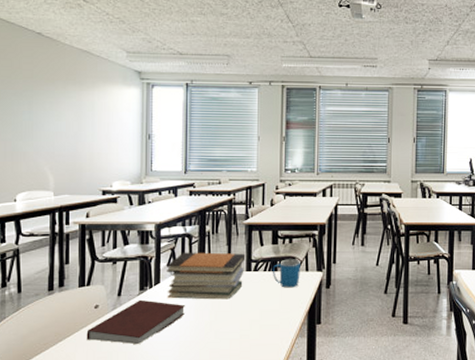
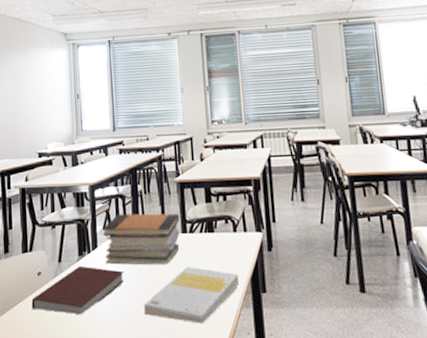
book: none [203,300,297,351] -> present [144,266,240,324]
mug: present [272,259,300,288] -> none [208,218,239,251]

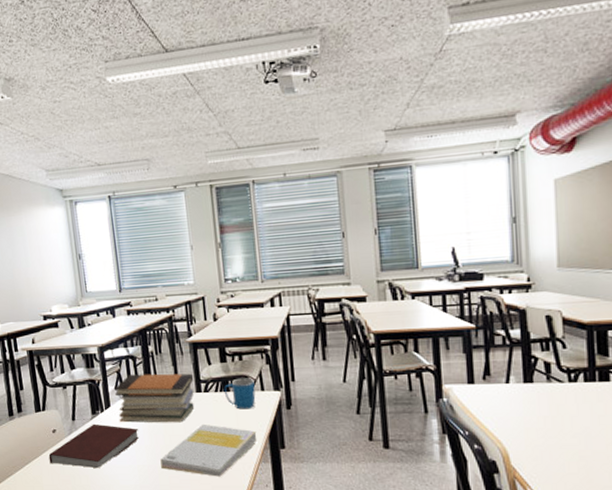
mug: none [208,218,239,251] -> present [223,378,256,410]

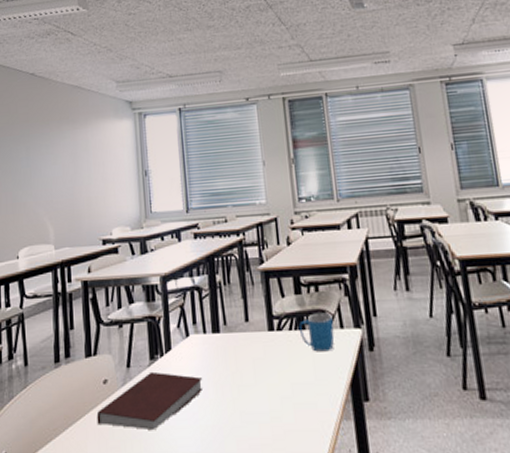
book stack: present [114,373,195,423] -> none [176,308,266,370]
book: present [160,423,257,477] -> none [226,370,337,440]

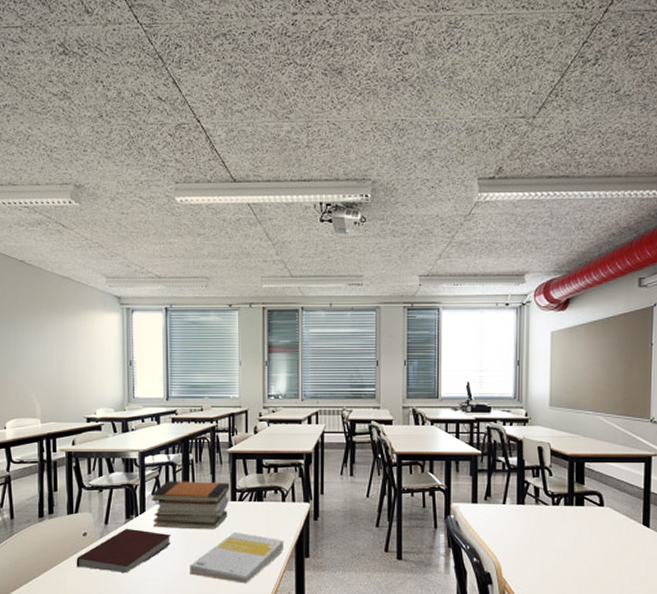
book stack: none [176,308,266,370] -> present [151,481,230,530]
book: none [226,370,337,440] -> present [190,531,284,584]
mug: present [298,312,335,352] -> none [257,489,287,519]

